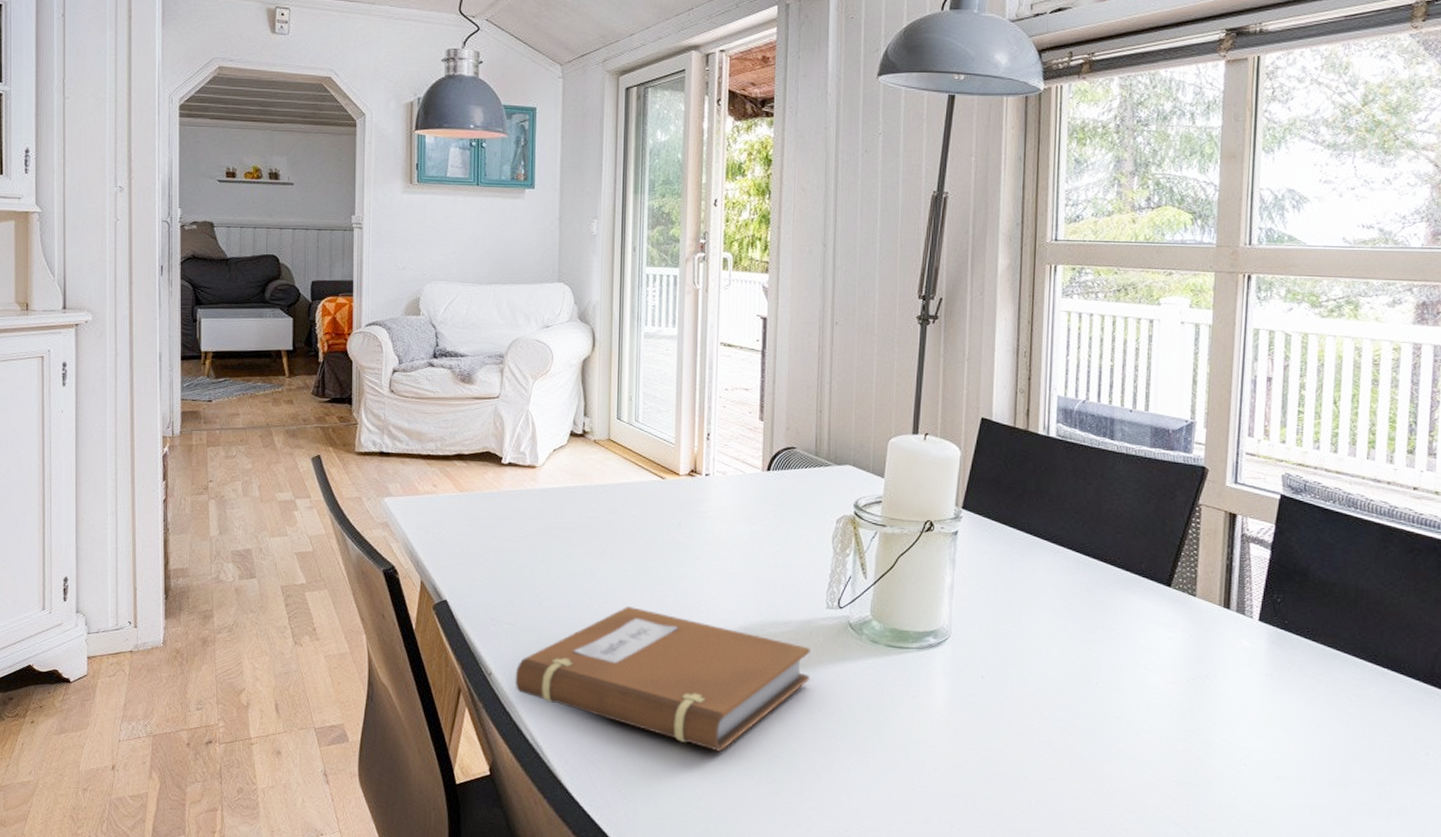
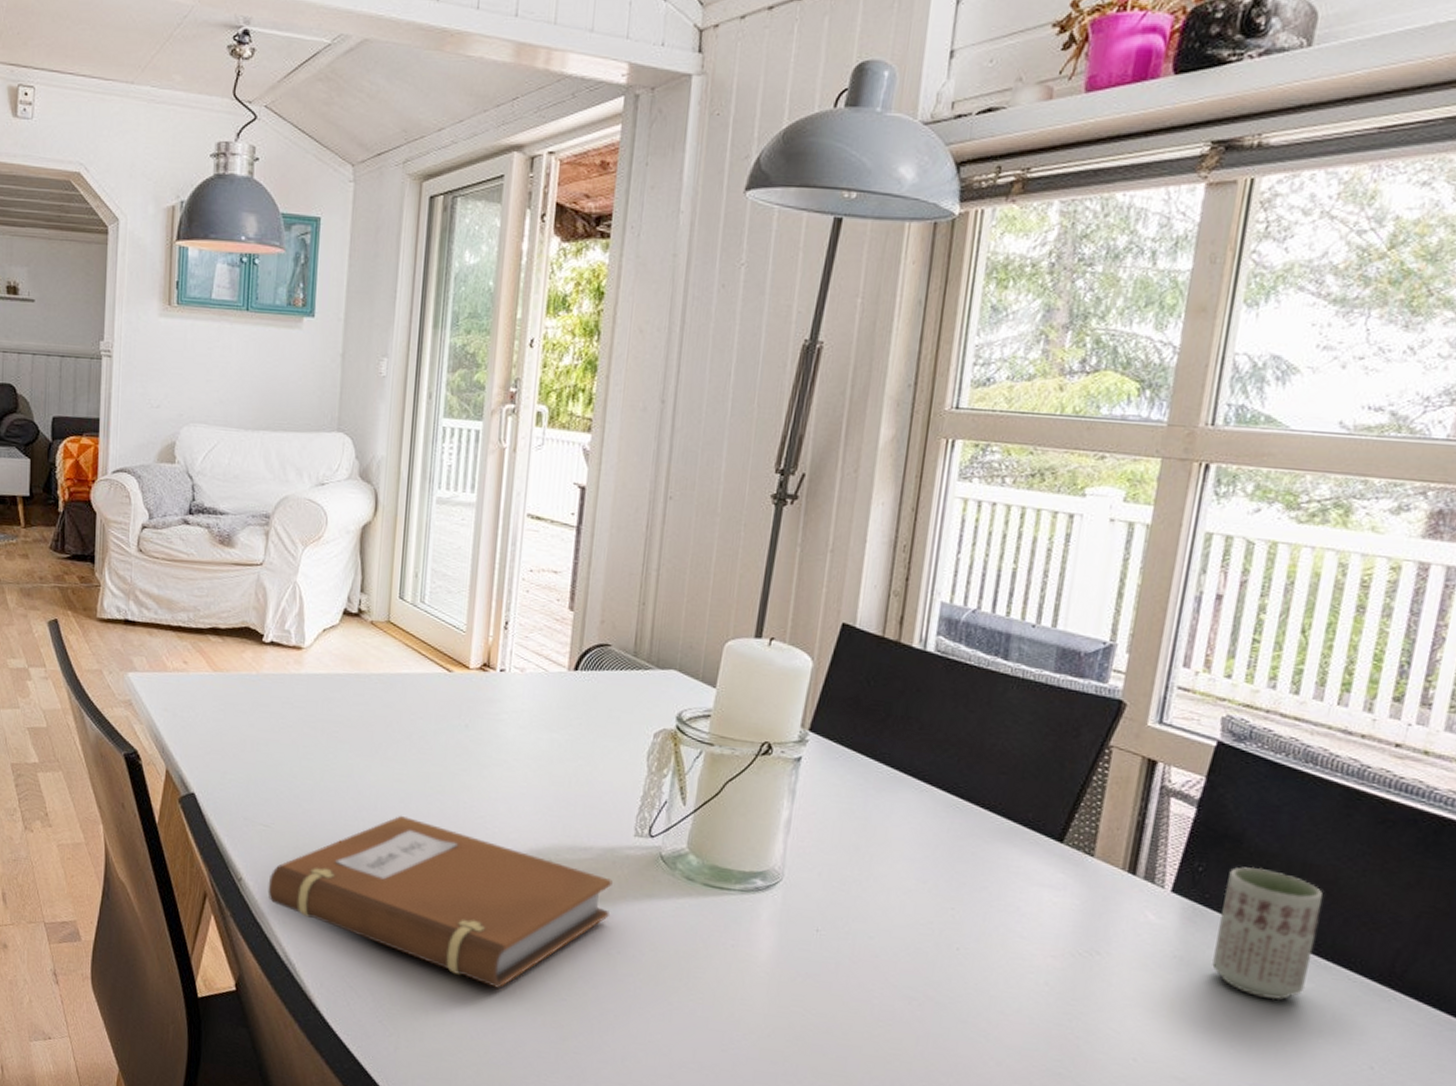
cup: none [1295,595,1375,704] -> present [1211,866,1324,1000]

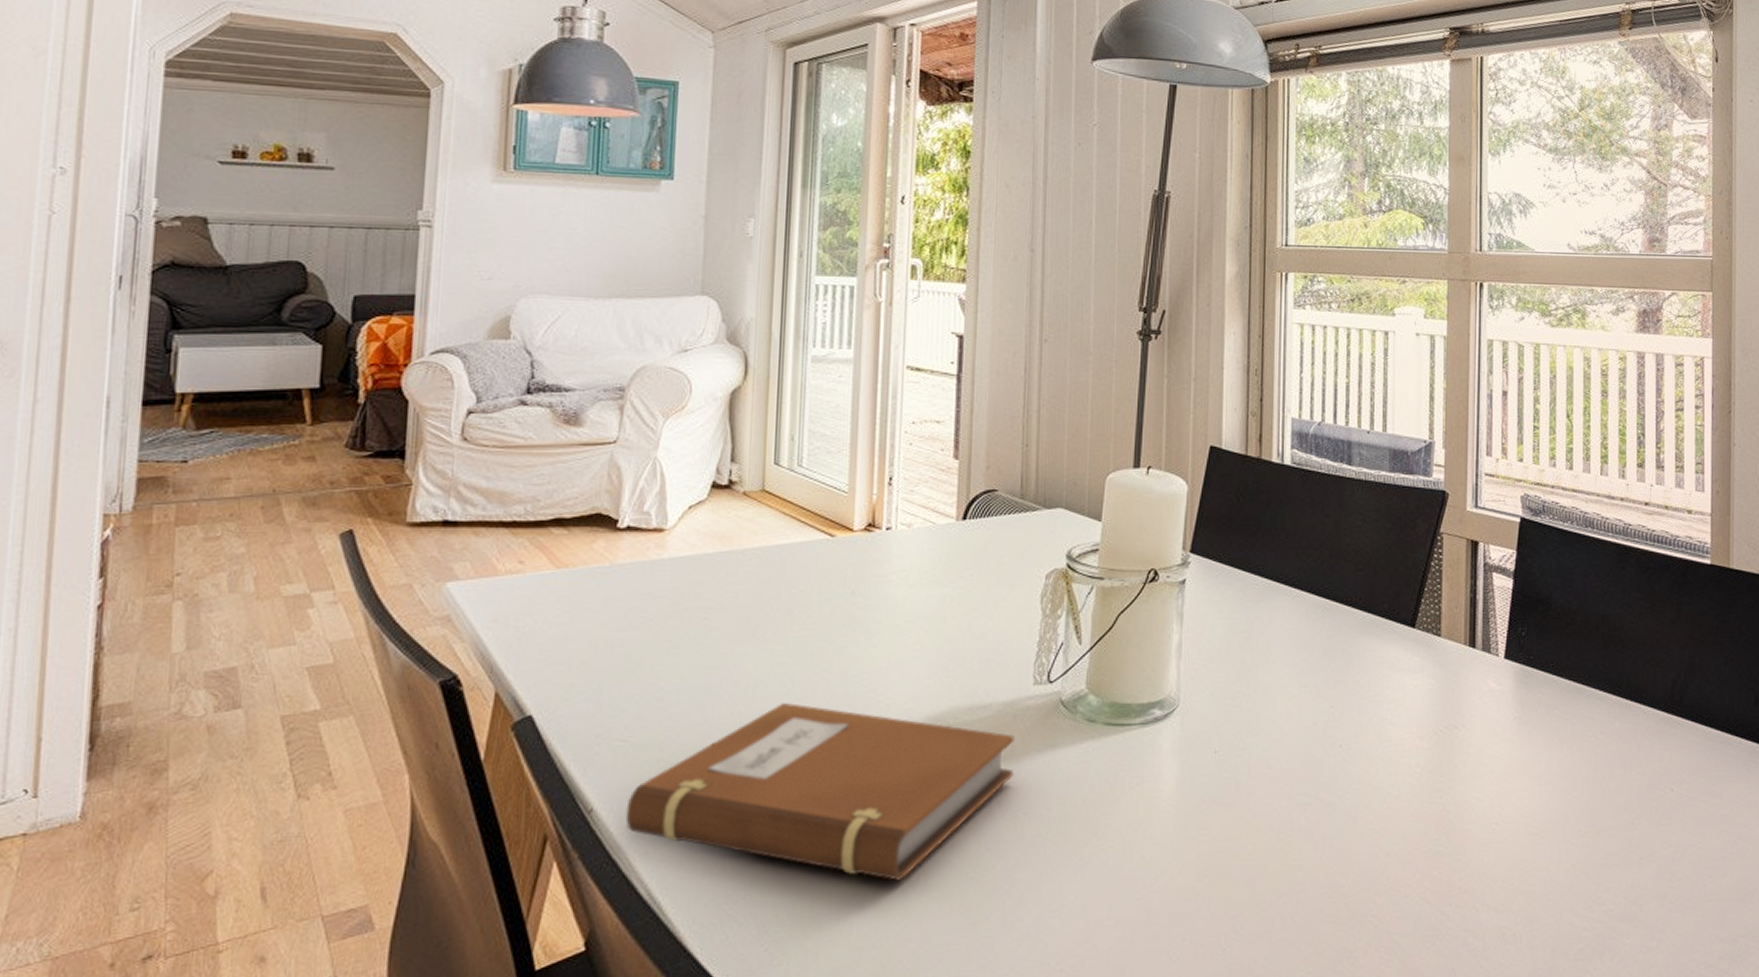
cup: present [1211,866,1324,1000] -> none [1543,624,1616,743]

